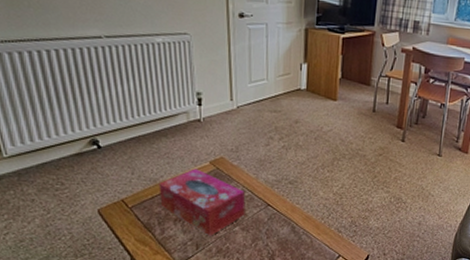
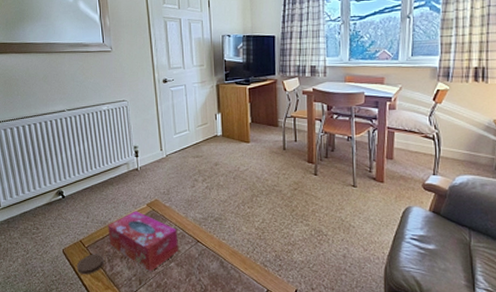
coaster: none [117,215,153,239] -> present [76,254,104,275]

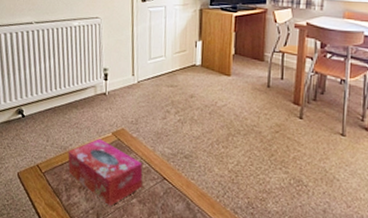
coaster: present [76,254,104,275] -> none [31,180,61,203]

